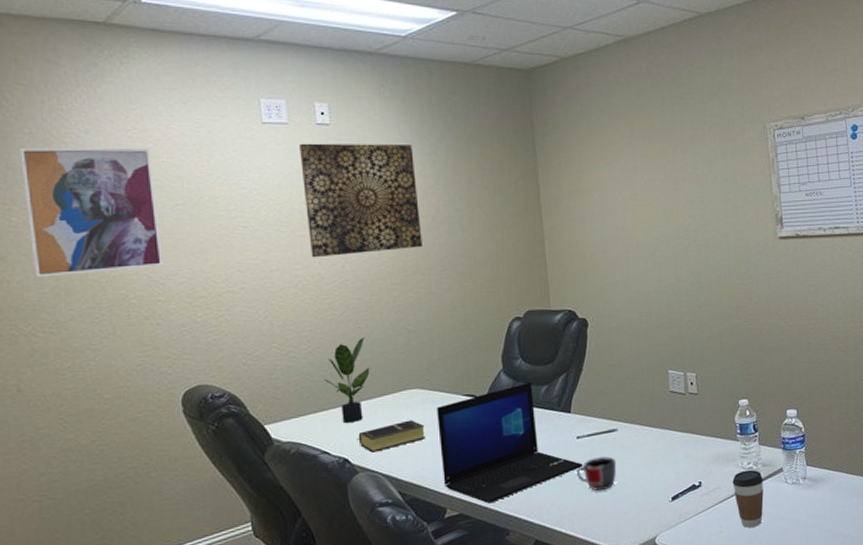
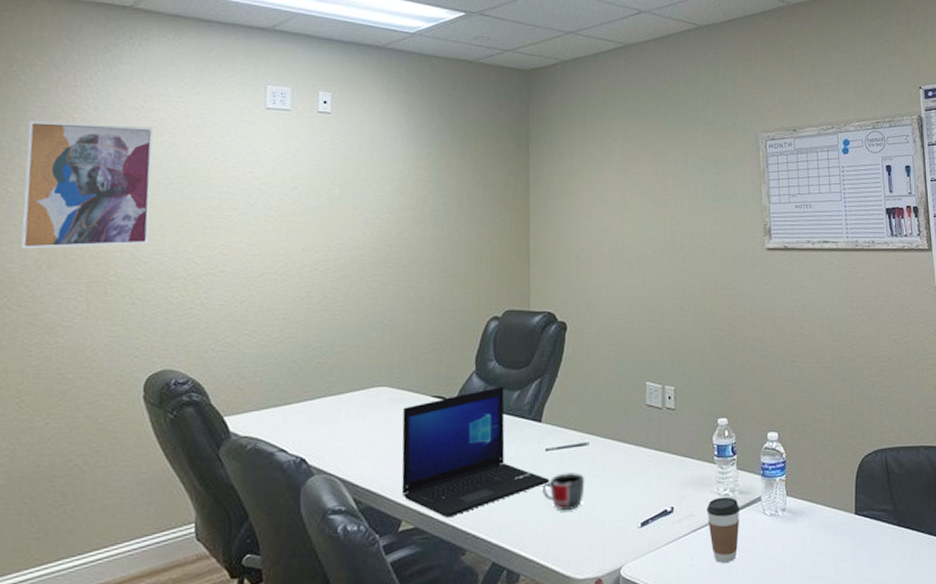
wall art: present [300,143,422,258] -> none [295,130,409,244]
potted plant: present [323,337,370,423] -> none [291,329,340,419]
book: present [357,420,425,453] -> none [317,420,389,453]

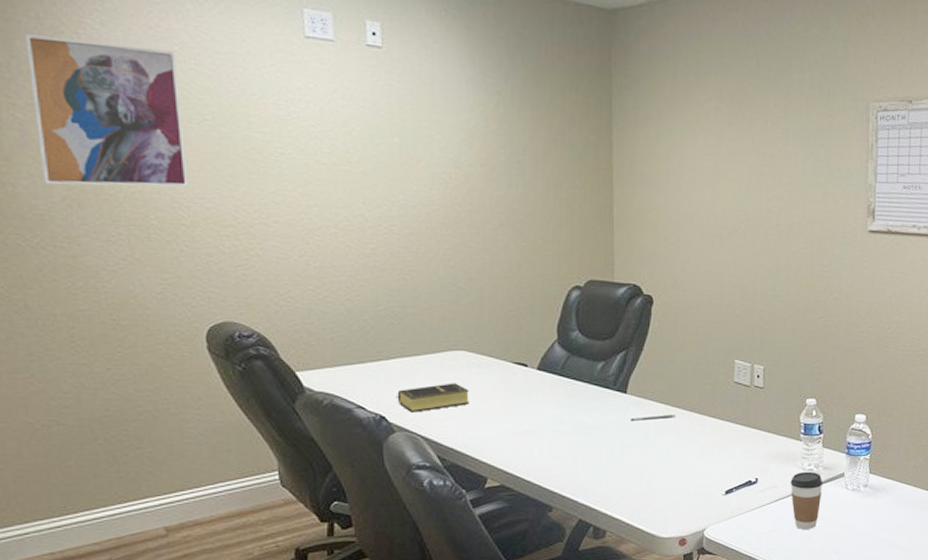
book: none [317,420,389,453] -> present [395,383,469,413]
laptop: present [401,386,550,518] -> none [483,356,636,478]
mug: present [543,471,584,511] -> none [628,441,670,477]

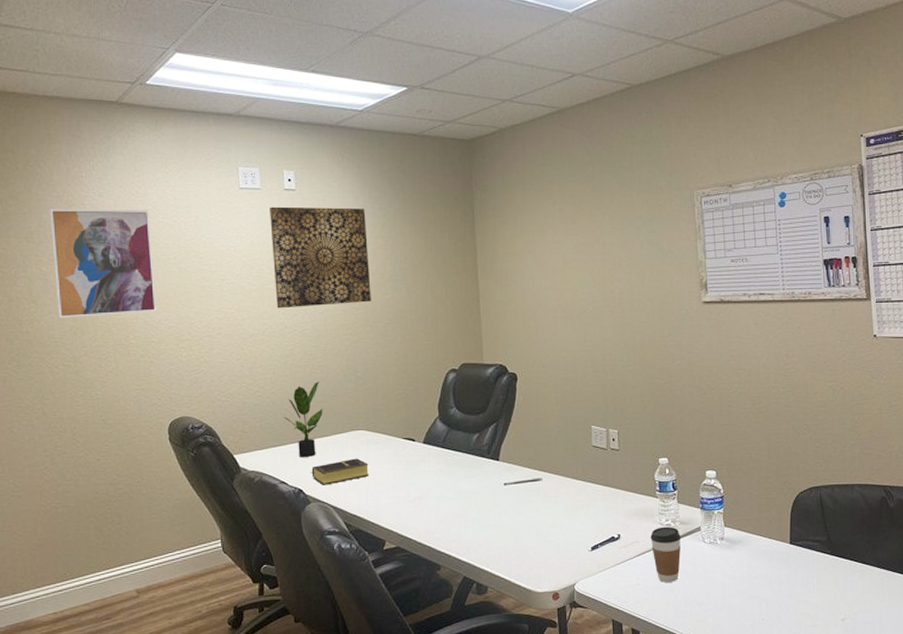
wall art: none [347,65,479,199] -> present [270,206,371,309]
potted plant: none [362,289,413,379] -> present [284,381,323,457]

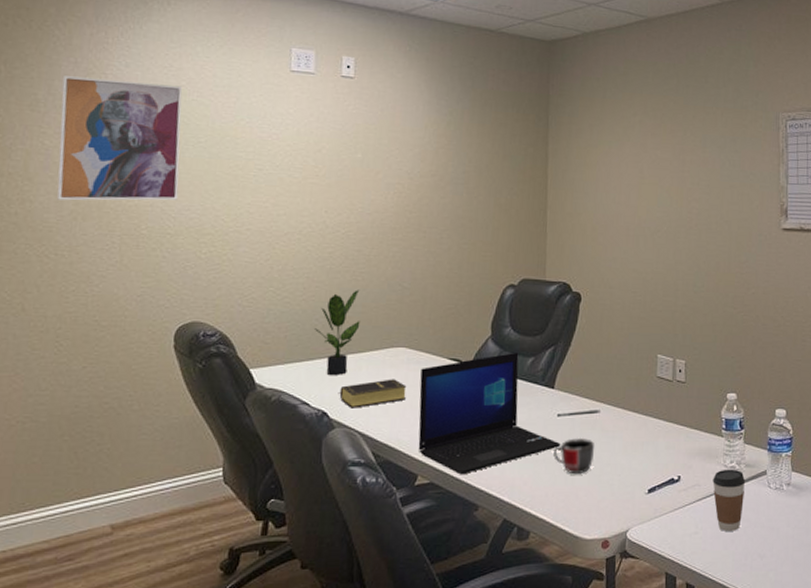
wall art: present [270,206,371,309] -> none [319,93,430,207]
laptop: none [380,429,509,540] -> present [418,352,561,475]
mug: none [503,503,539,536] -> present [554,437,594,475]

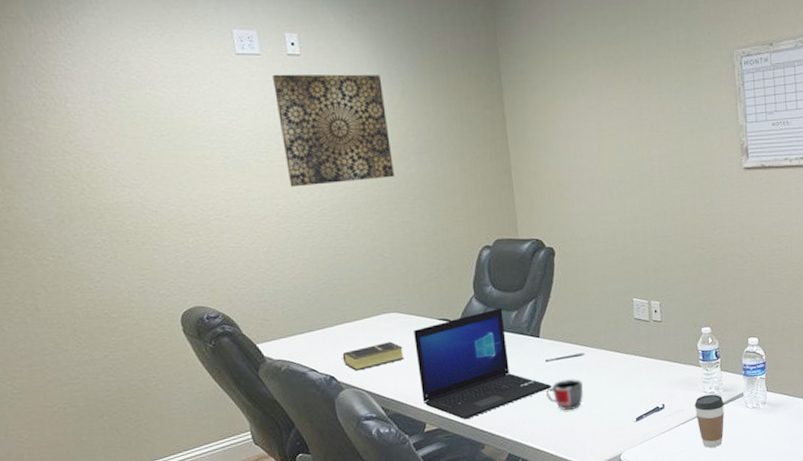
wall art: present [56,76,183,201] -> none [13,80,154,205]
potted plant: present [313,290,361,375] -> none [308,263,351,343]
wall art: none [319,93,430,207] -> present [273,74,394,187]

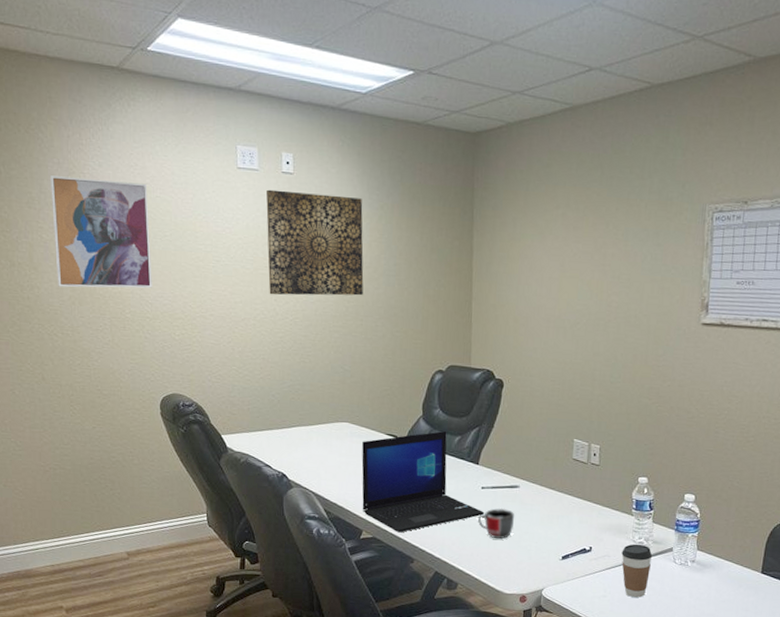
wall art: none [13,80,154,205] -> present [49,175,152,288]
book: present [341,341,404,371] -> none [294,449,351,472]

